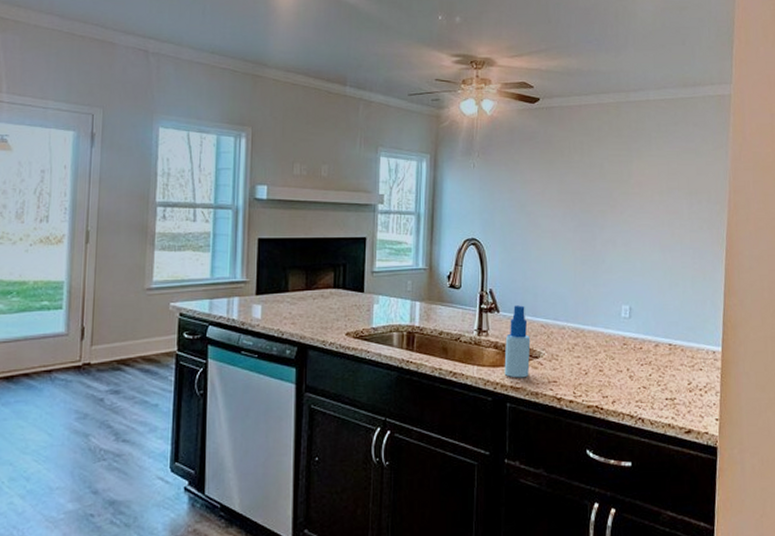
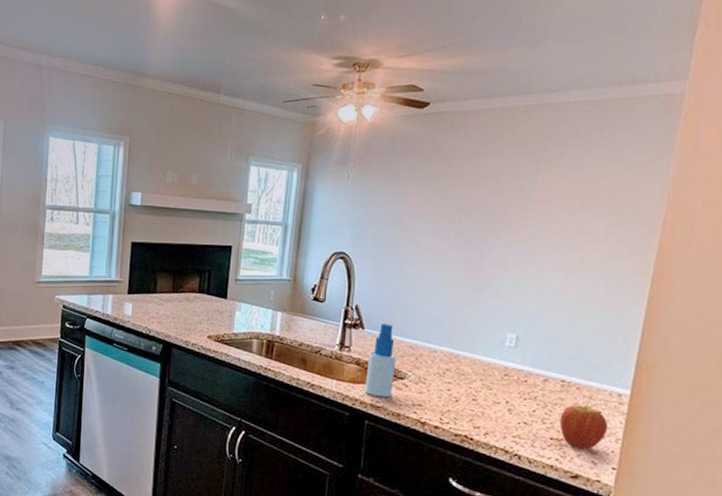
fruit: none [671,363,709,405] -> present [559,403,608,449]

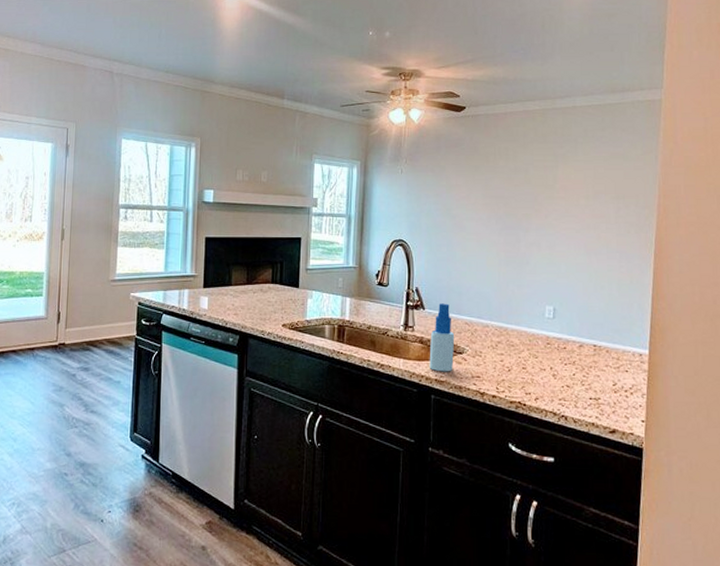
fruit: present [559,403,608,449] -> none [595,364,635,405]

